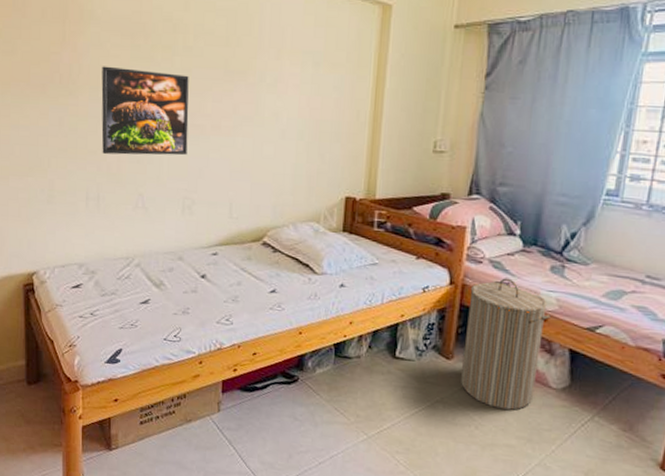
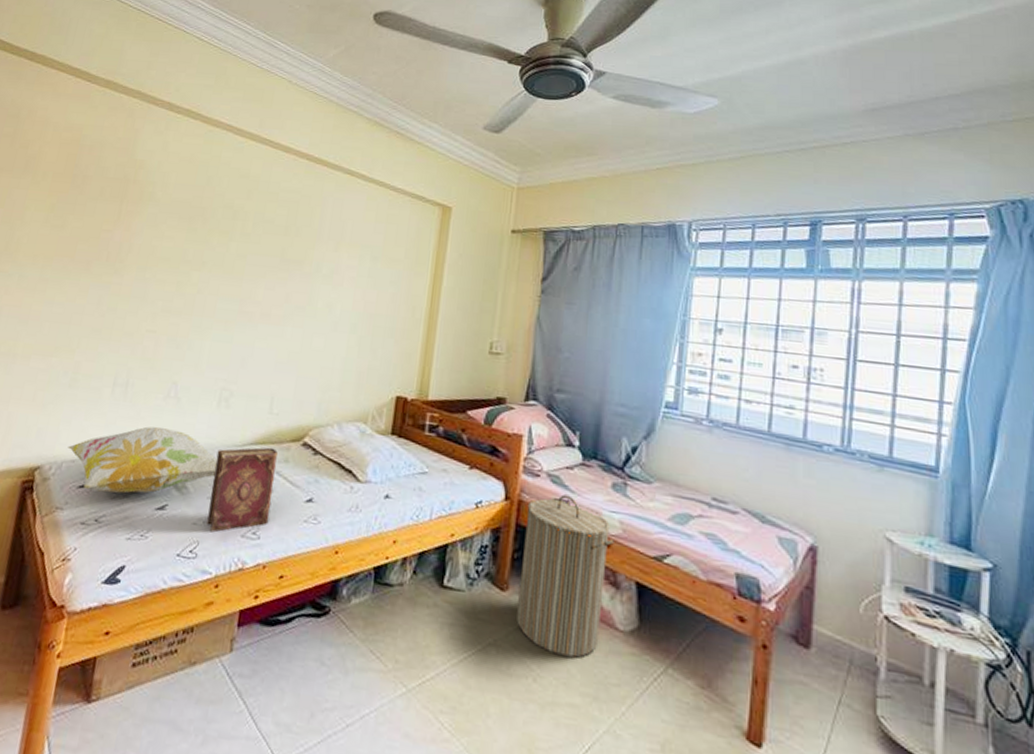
decorative pillow: none [57,234,188,291] -> present [68,426,218,494]
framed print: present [101,66,189,156] -> none [139,246,243,343]
hardback book: none [185,247,241,321] -> present [207,447,278,533]

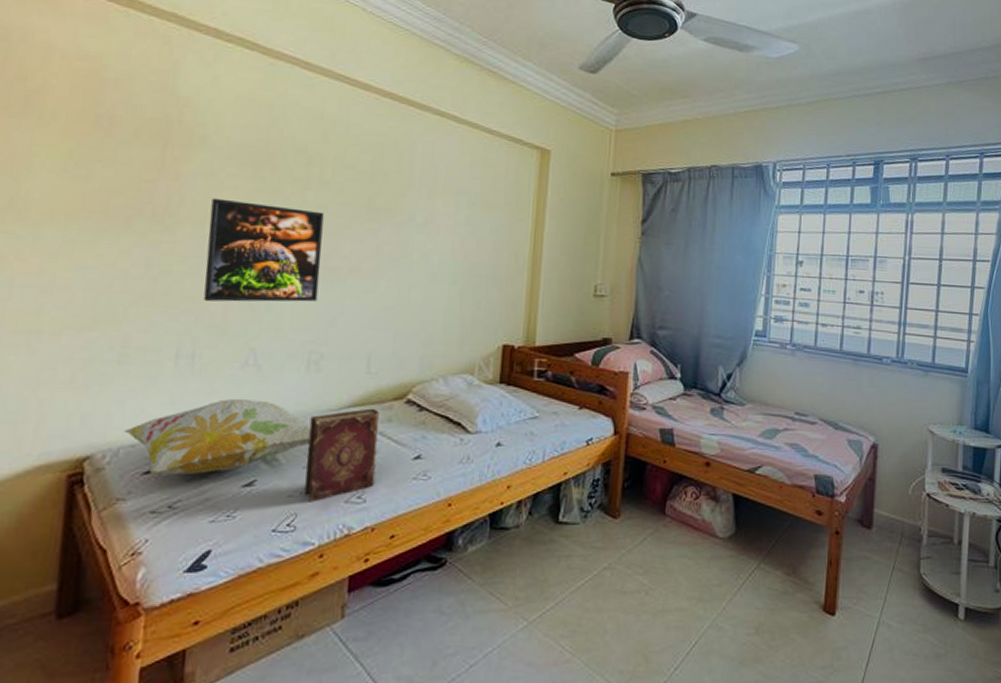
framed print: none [139,246,243,343] -> present [203,198,324,302]
laundry hamper: present [515,494,614,658] -> none [627,424,713,568]

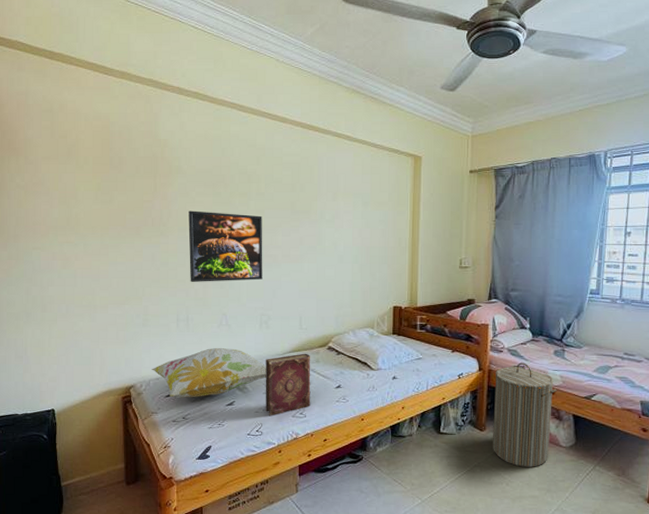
laundry hamper: none [627,424,713,568] -> present [492,362,557,467]

